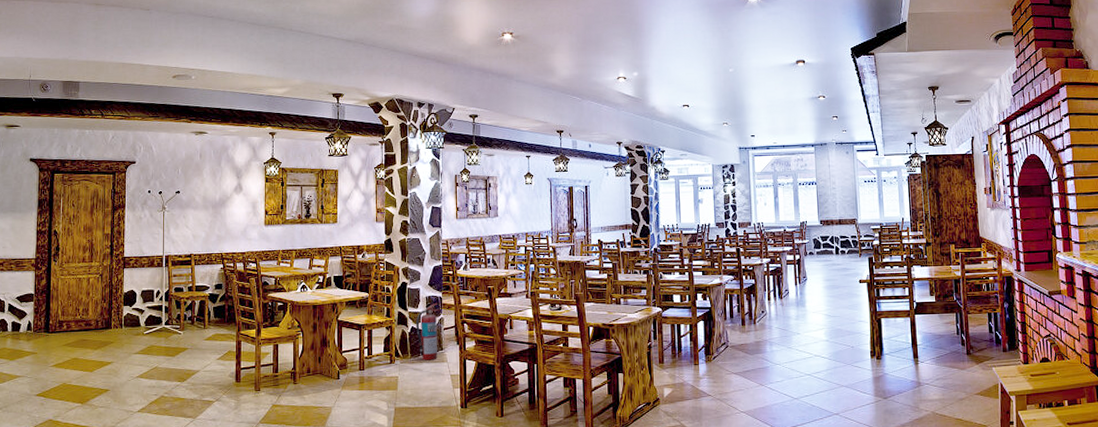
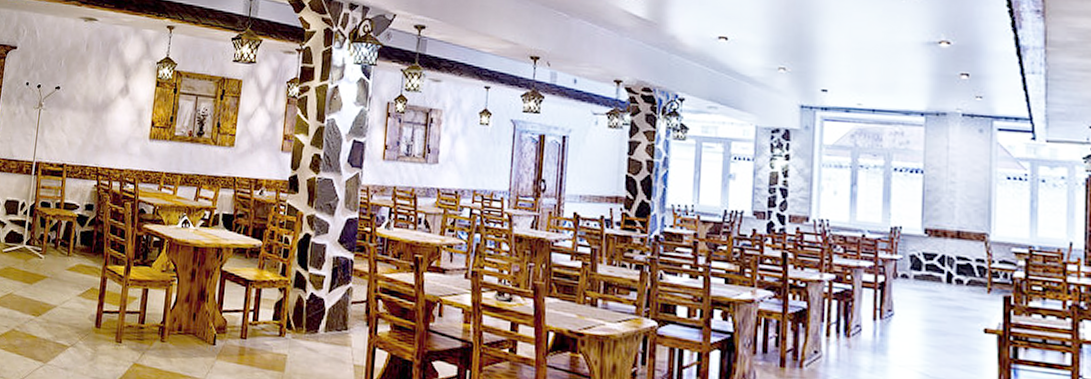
fire extinguisher: present [416,303,441,361] -> none [316,266,351,342]

